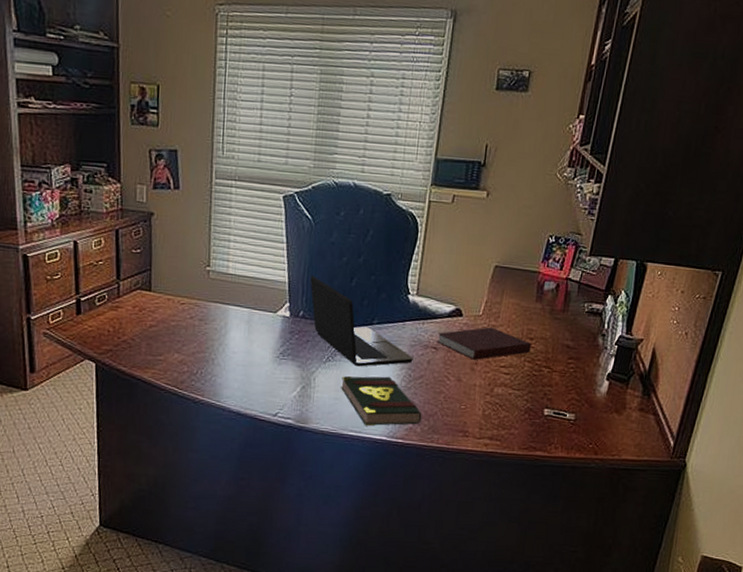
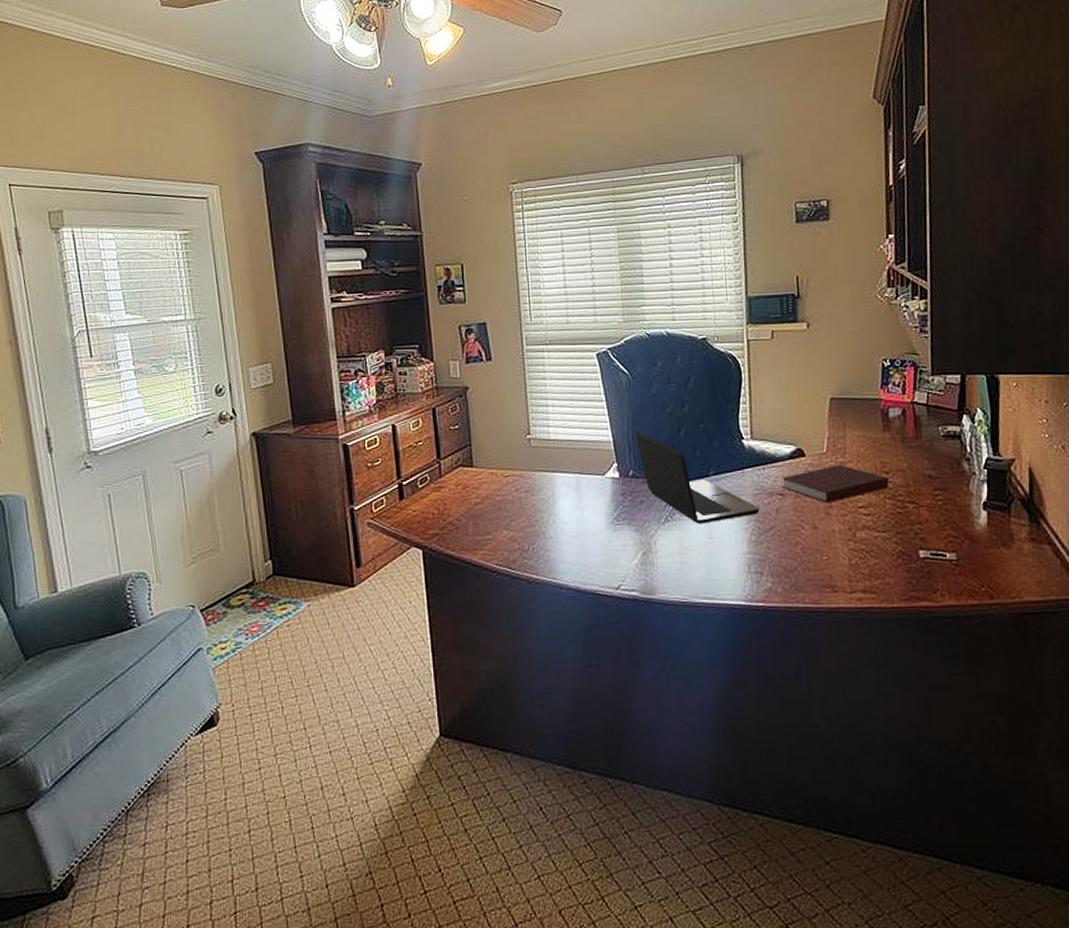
book: present [341,376,422,426] -> none [685,531,781,591]

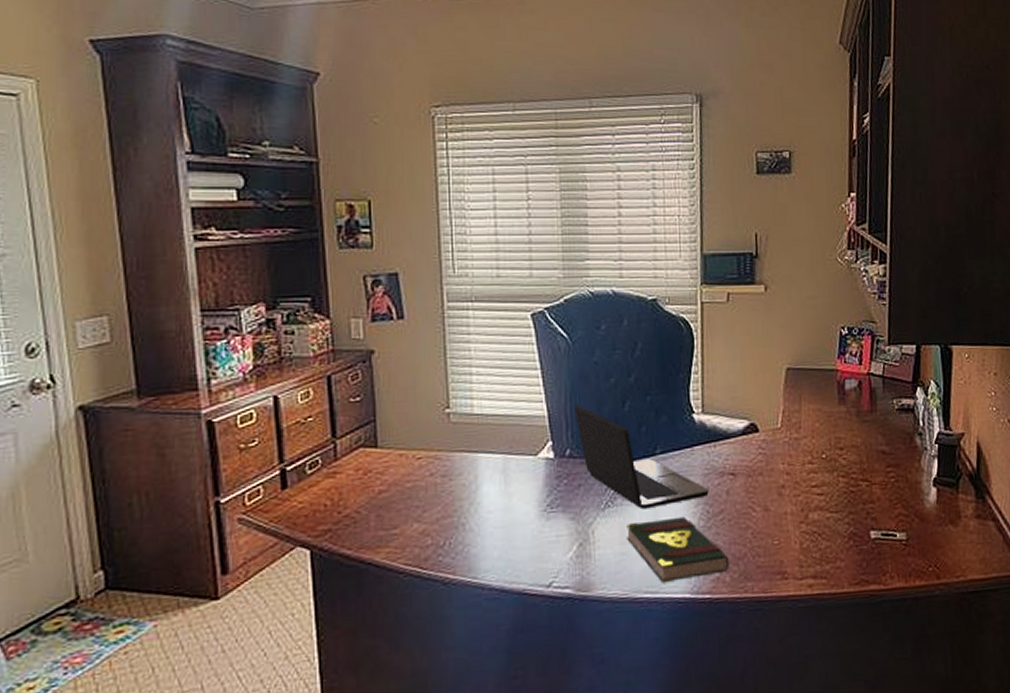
book: none [685,531,781,591] -> present [626,516,730,584]
notebook: present [781,464,889,503] -> none [733,440,843,482]

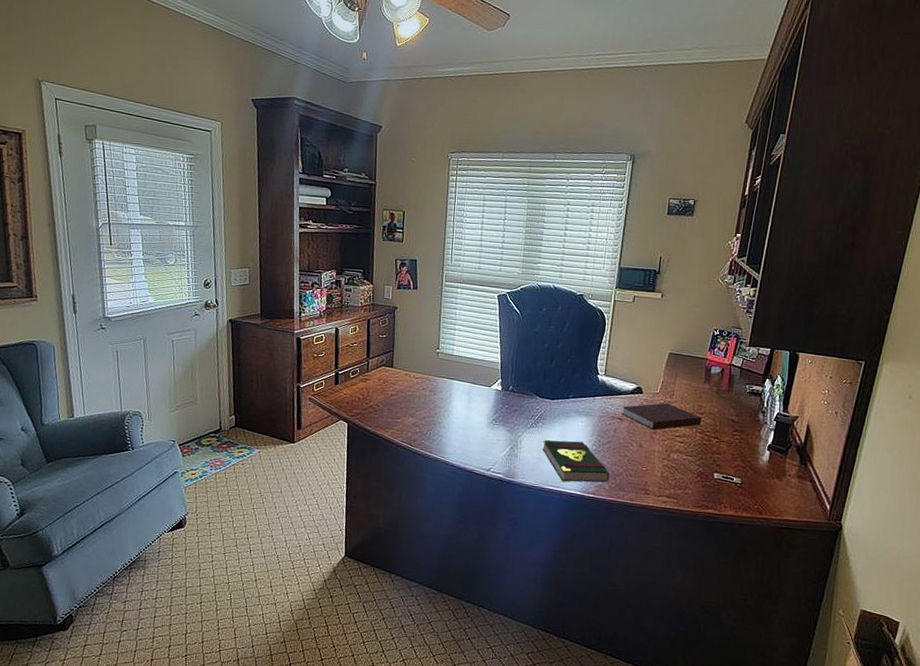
laptop: present [555,404,709,510] -> none [501,358,602,433]
notebook: none [733,440,843,482] -> present [621,403,702,430]

